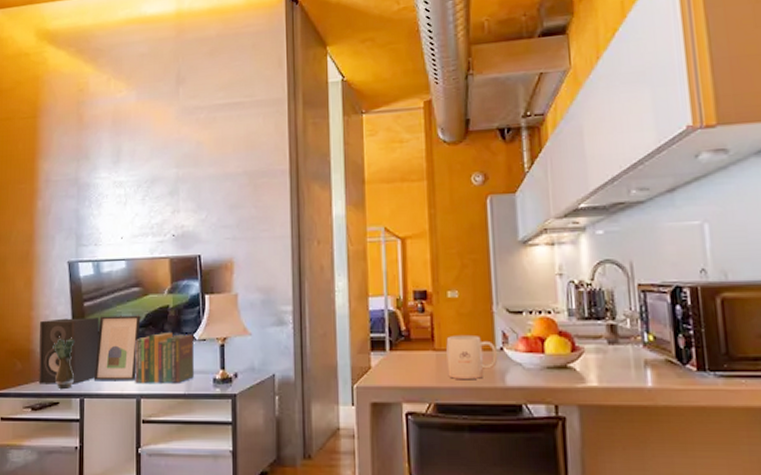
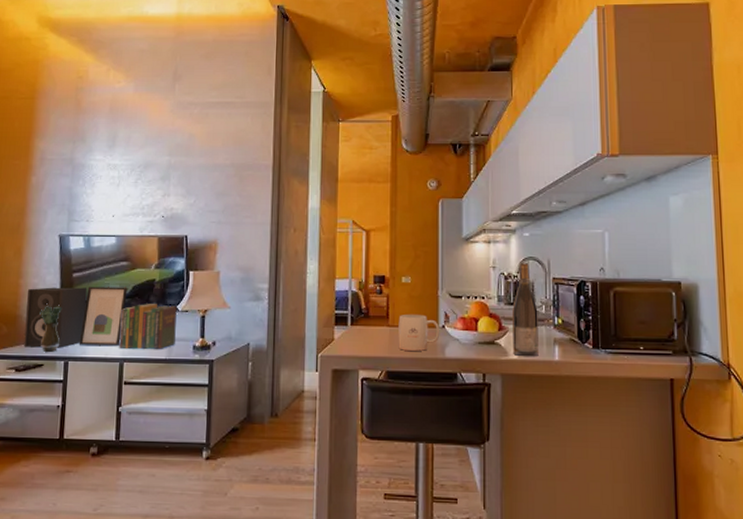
wine bottle: none [587,267,626,384] -> present [513,263,539,357]

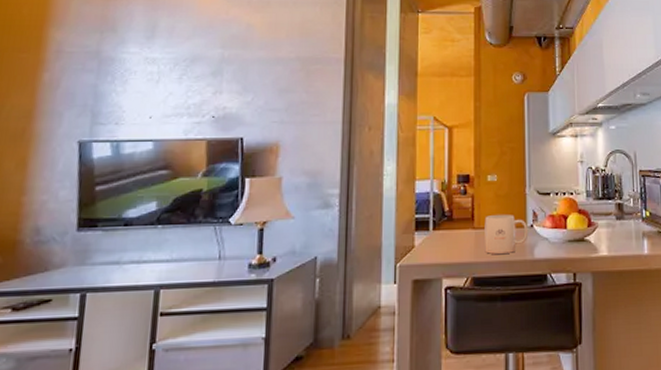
speaker: present [24,287,87,348] -> none [25,203,114,280]
vase: present [39,305,62,352] -> none [48,225,79,284]
picture frame: present [79,286,129,346] -> none [101,200,169,272]
books: present [119,303,177,350] -> none [154,216,229,274]
wine bottle: present [513,263,539,357] -> none [601,156,628,253]

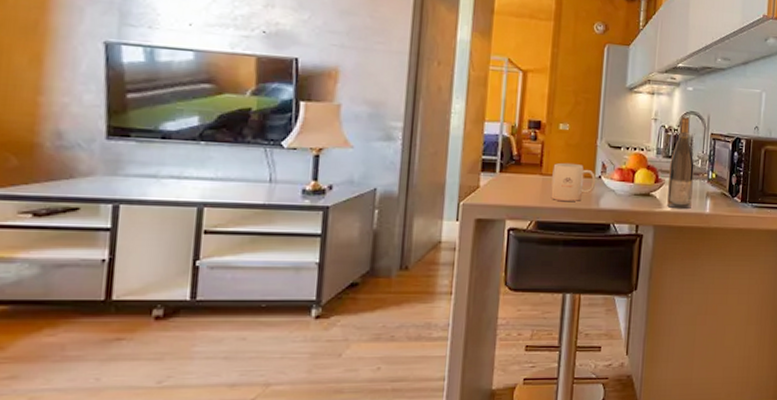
wine bottle: none [601,156,628,253] -> present [667,117,694,210]

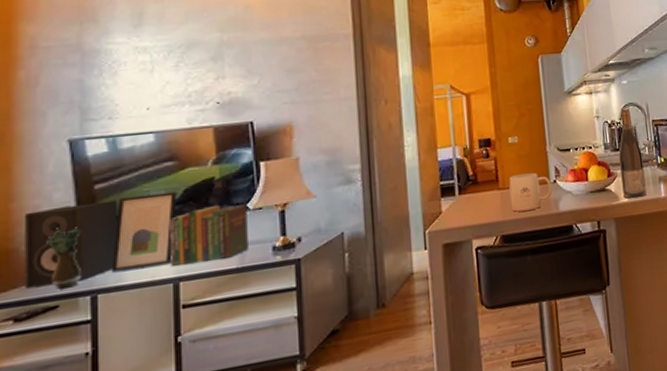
speaker: none [46,109,149,188] -> present [25,200,118,289]
vase: none [72,131,109,193] -> present [46,227,83,290]
picture frame: none [135,111,213,187] -> present [111,191,178,272]
books: none [197,136,281,194] -> present [170,204,248,268]

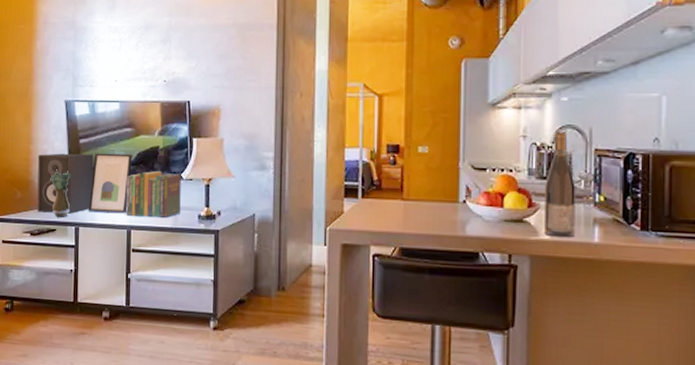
mug: present [509,173,553,212] -> none [413,187,461,227]

